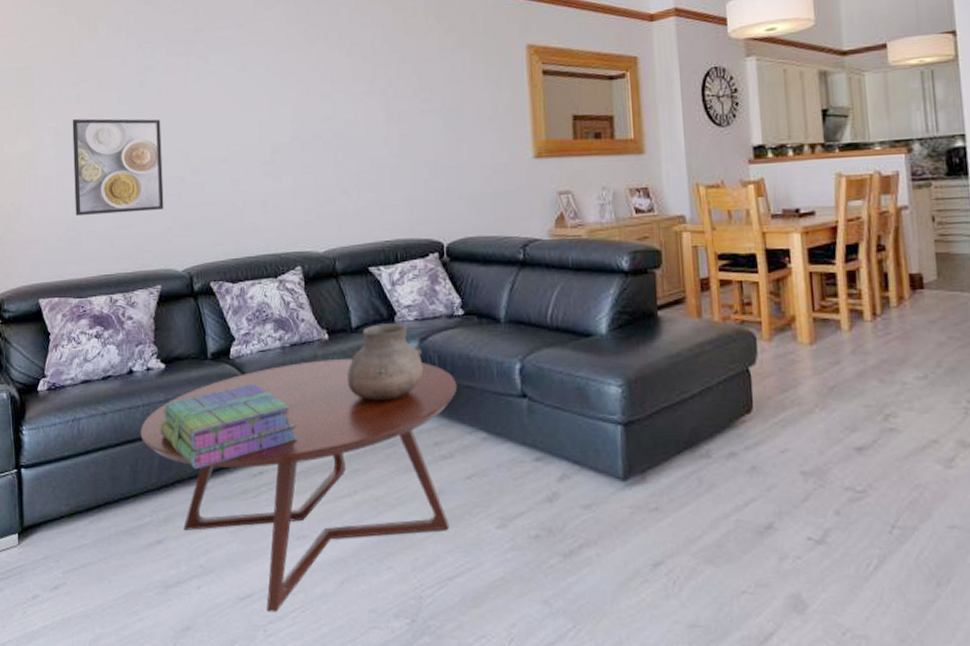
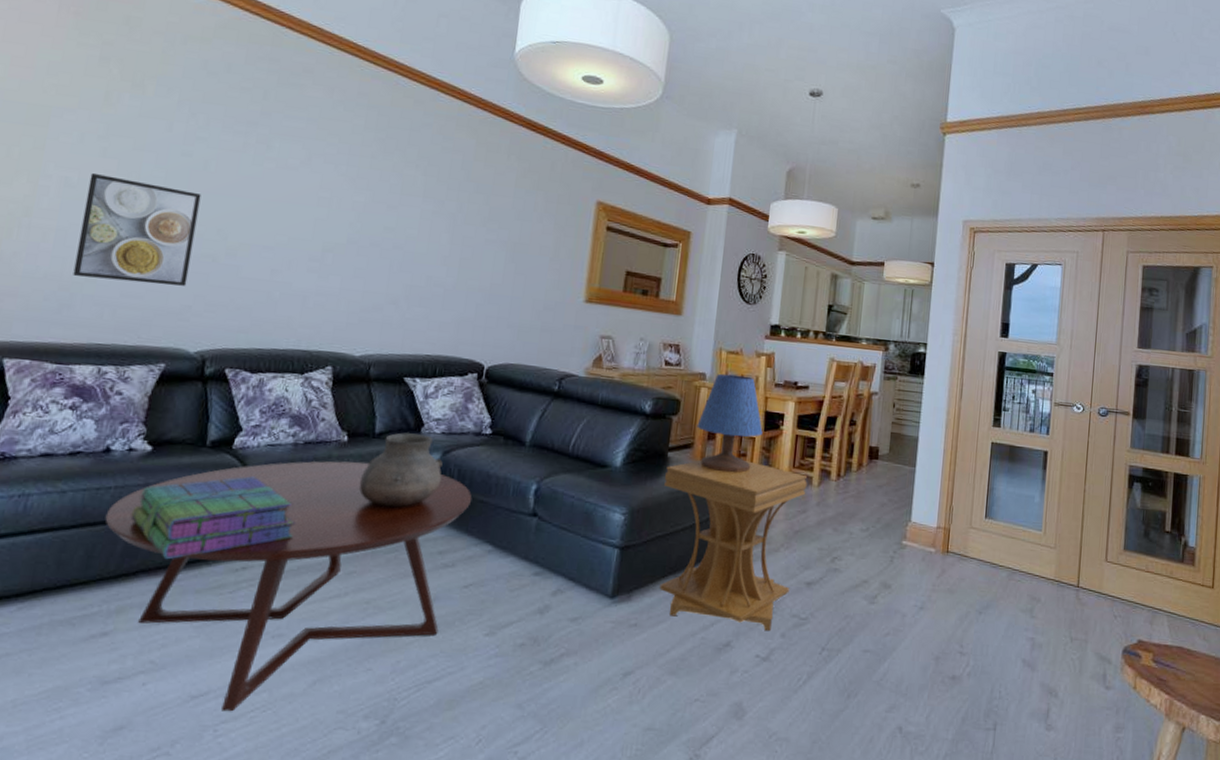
side table: none [659,310,836,509] -> present [659,459,808,632]
table lamp: none [685,211,767,327] -> present [697,373,763,473]

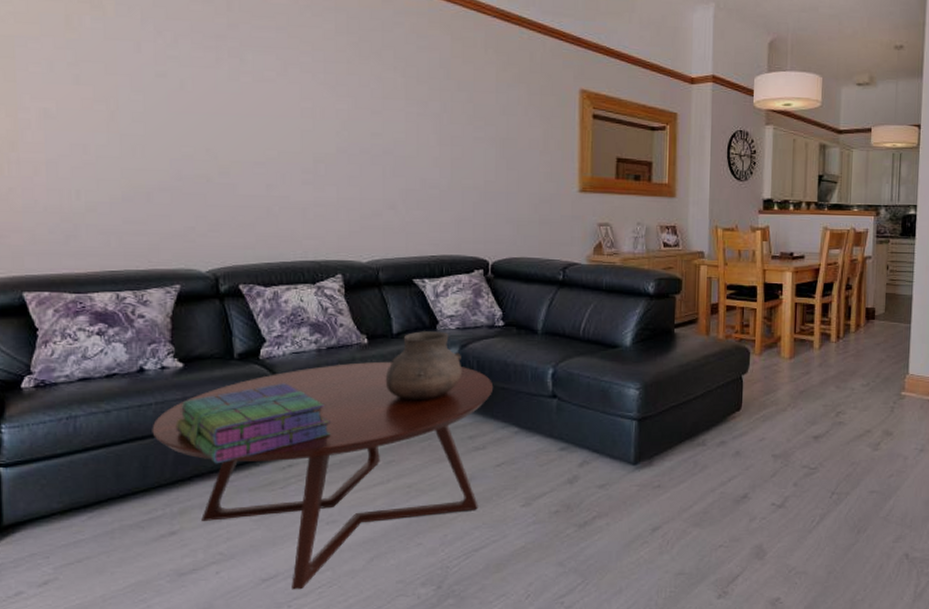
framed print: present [73,172,202,286] -> none [68,101,186,209]
side table: present [659,459,808,632] -> none [674,331,809,482]
table lamp: present [697,373,763,473] -> none [700,250,763,343]

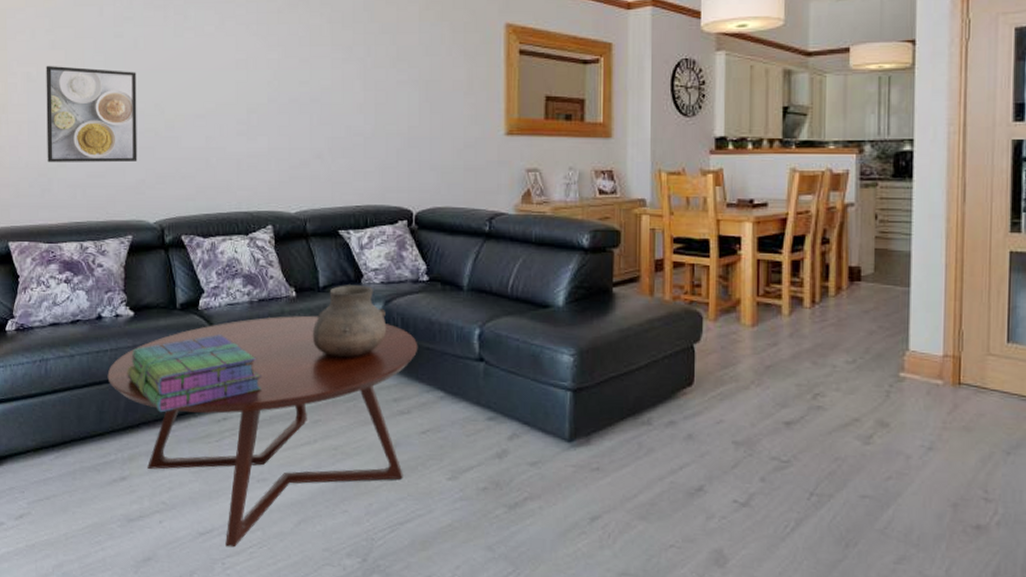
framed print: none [68,101,186,209] -> present [46,65,138,163]

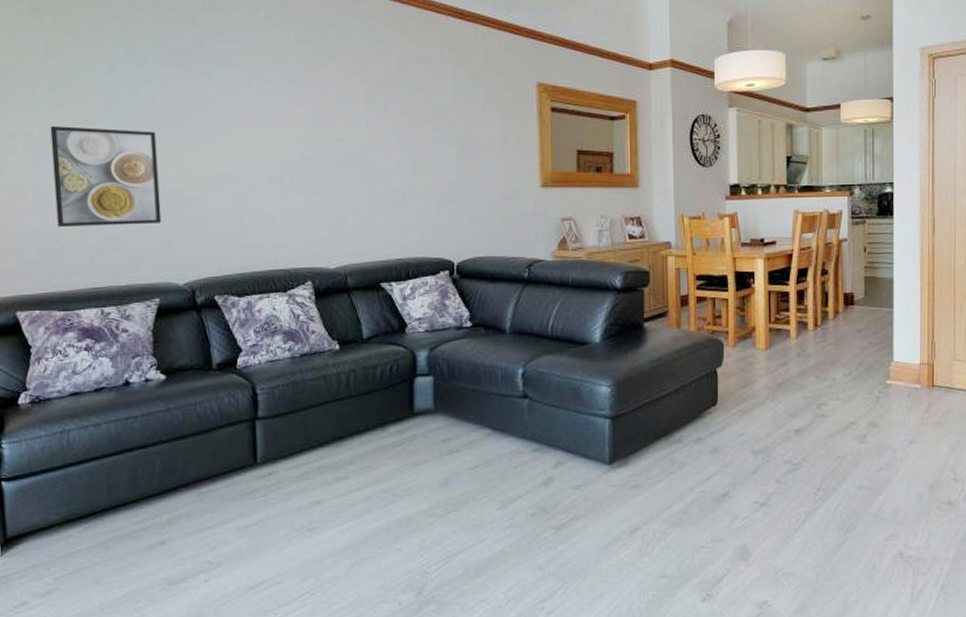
coffee table: present [107,315,418,548] -> none [139,366,465,597]
stack of books: present [127,334,261,413] -> none [161,392,308,474]
vase: present [312,285,387,358] -> none [357,334,433,405]

